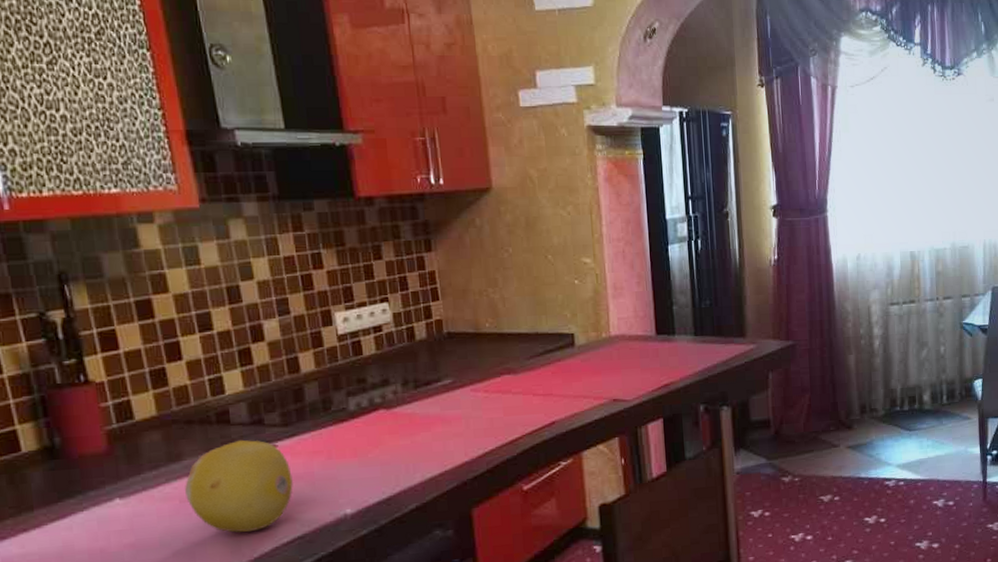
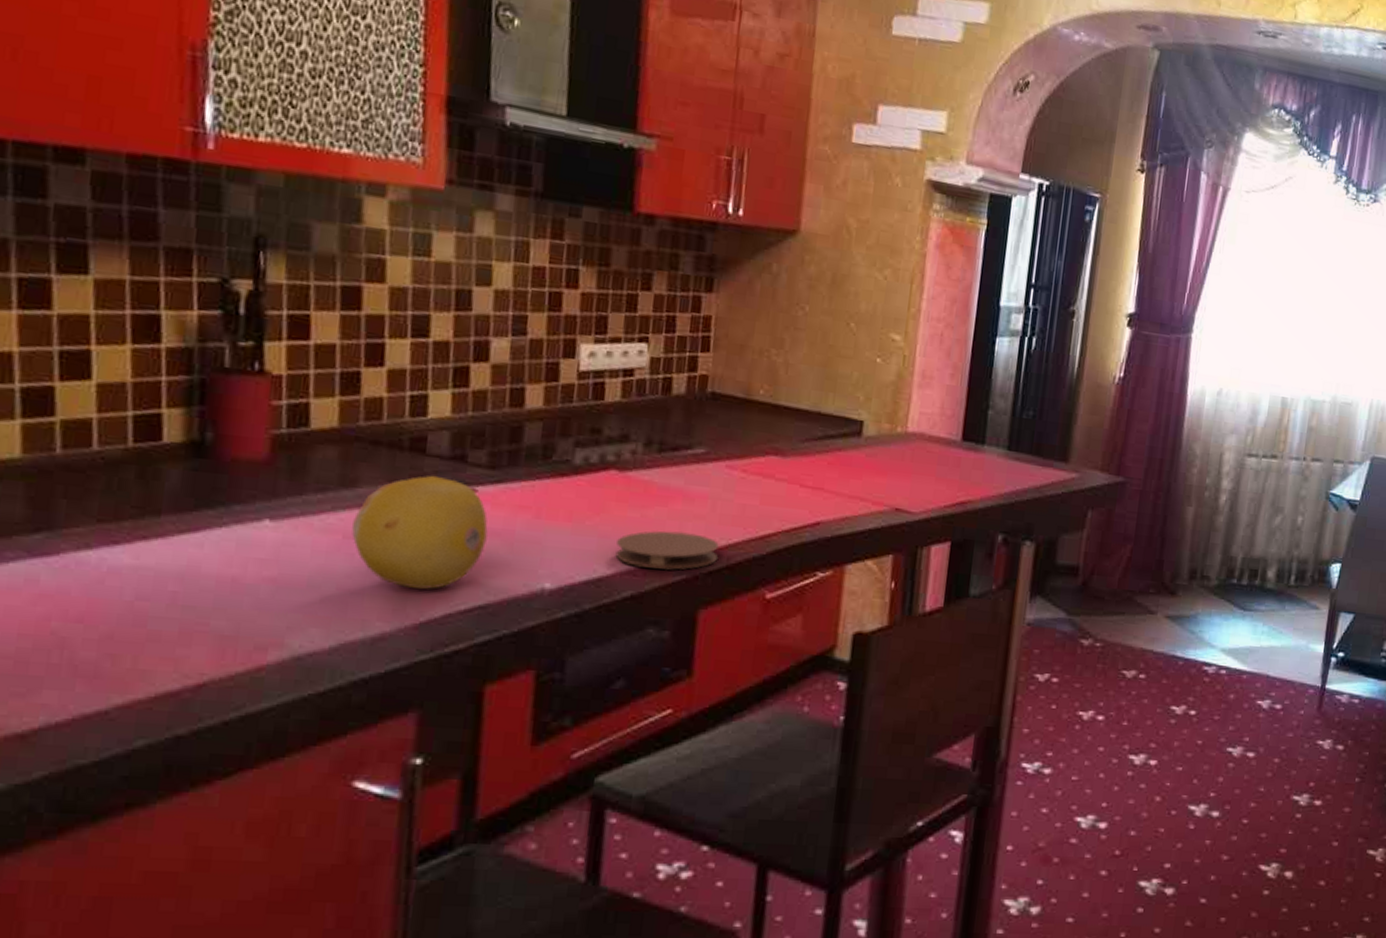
coaster: none [396,449,480,483] -> present [615,530,719,570]

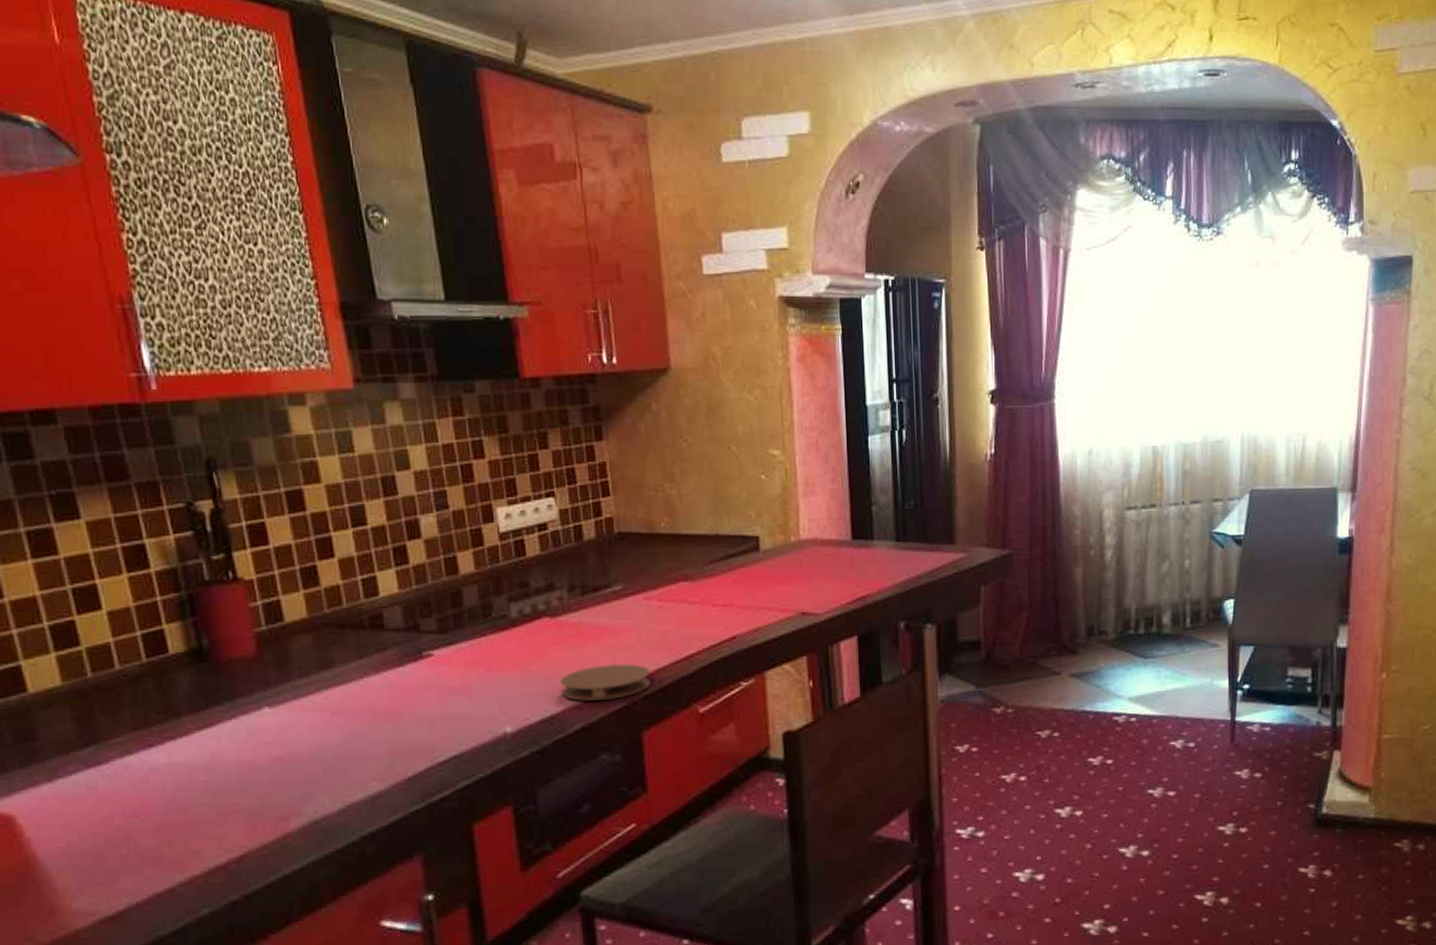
fruit: present [351,475,488,590] -> none [336,647,450,749]

